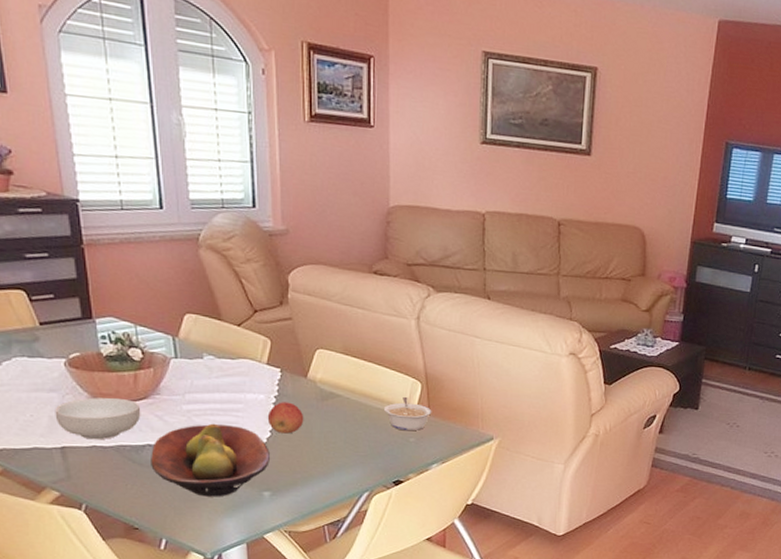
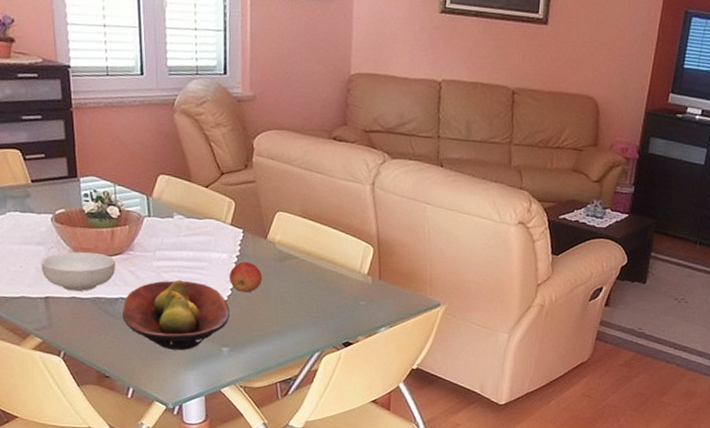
legume: present [384,396,432,431] -> none [337,260,383,295]

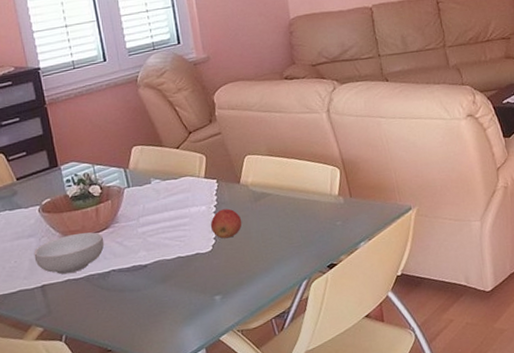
fruit bowl: present [123,279,230,351] -> none [115,239,217,310]

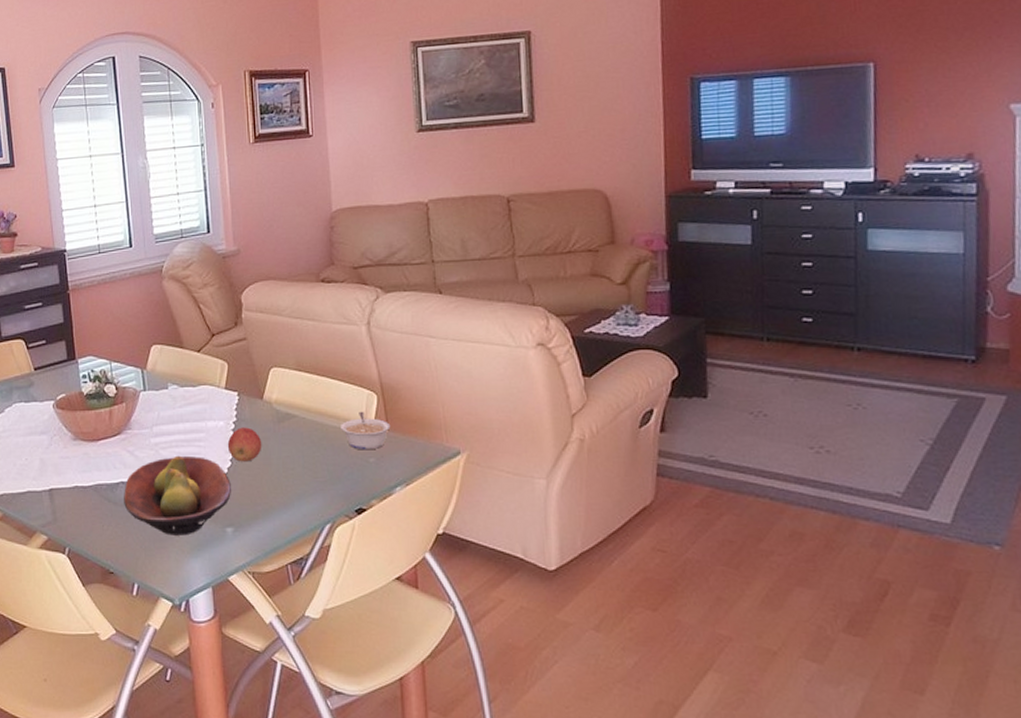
cereal bowl: present [34,232,104,275] -> none [45,435,115,480]
fruit bowl: none [115,239,217,310] -> present [124,455,231,536]
legume: none [310,183,353,216] -> present [341,411,391,450]

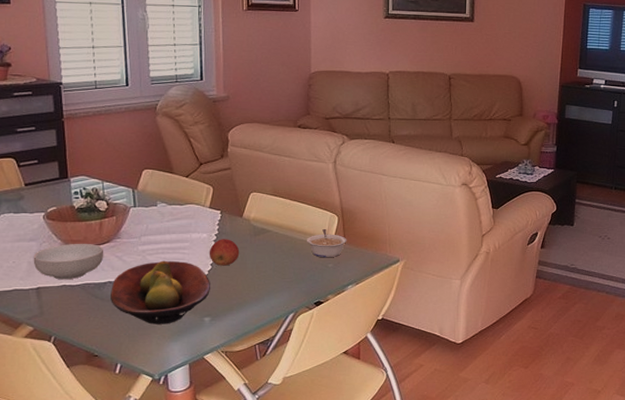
cereal bowl: none [45,435,115,480] -> present [33,243,104,280]

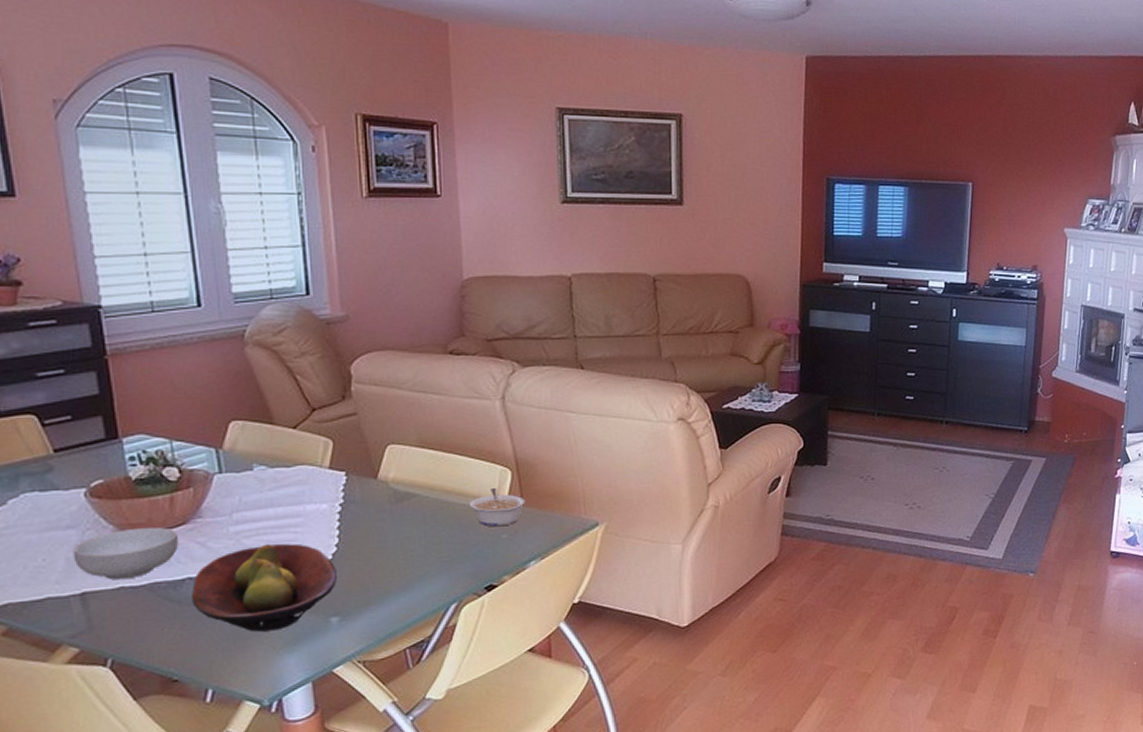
apple: present [209,239,240,266] -> none [332,509,376,547]

